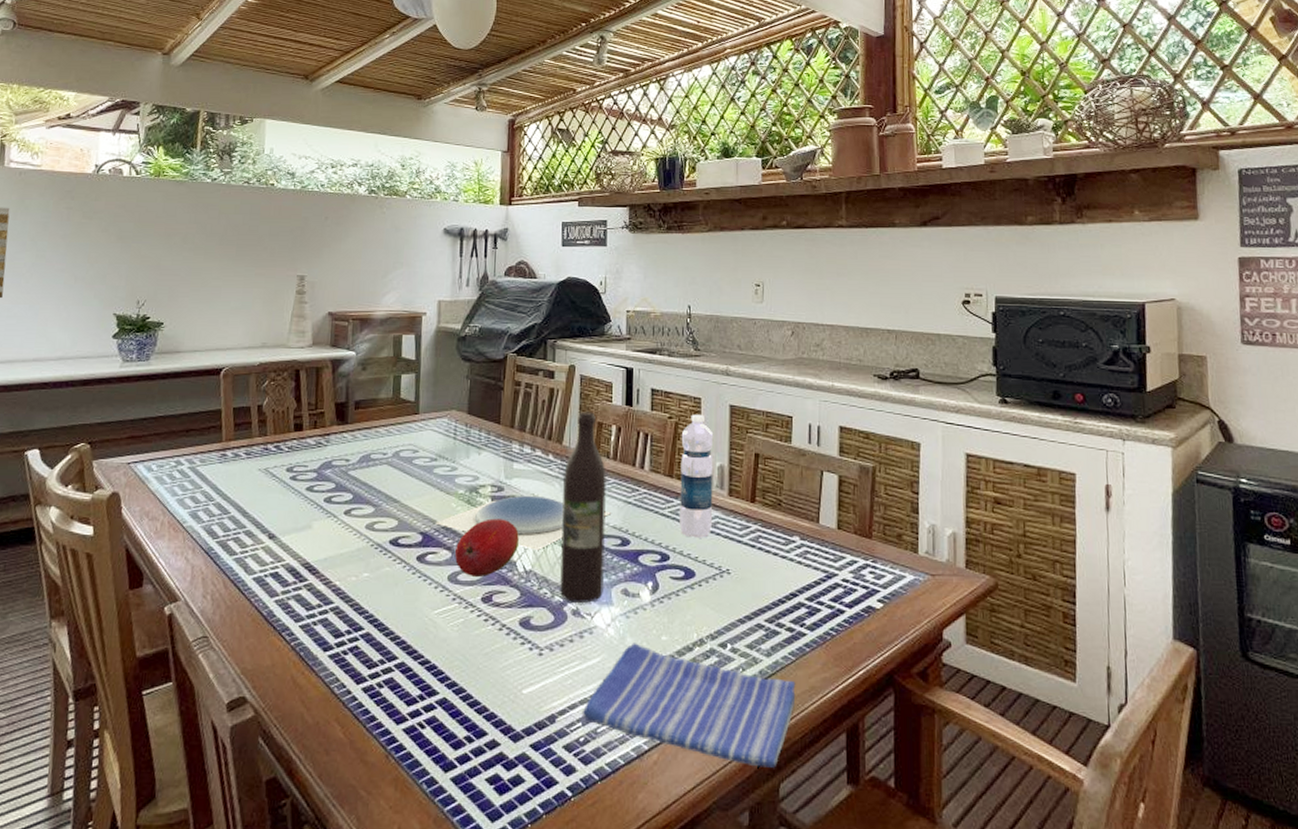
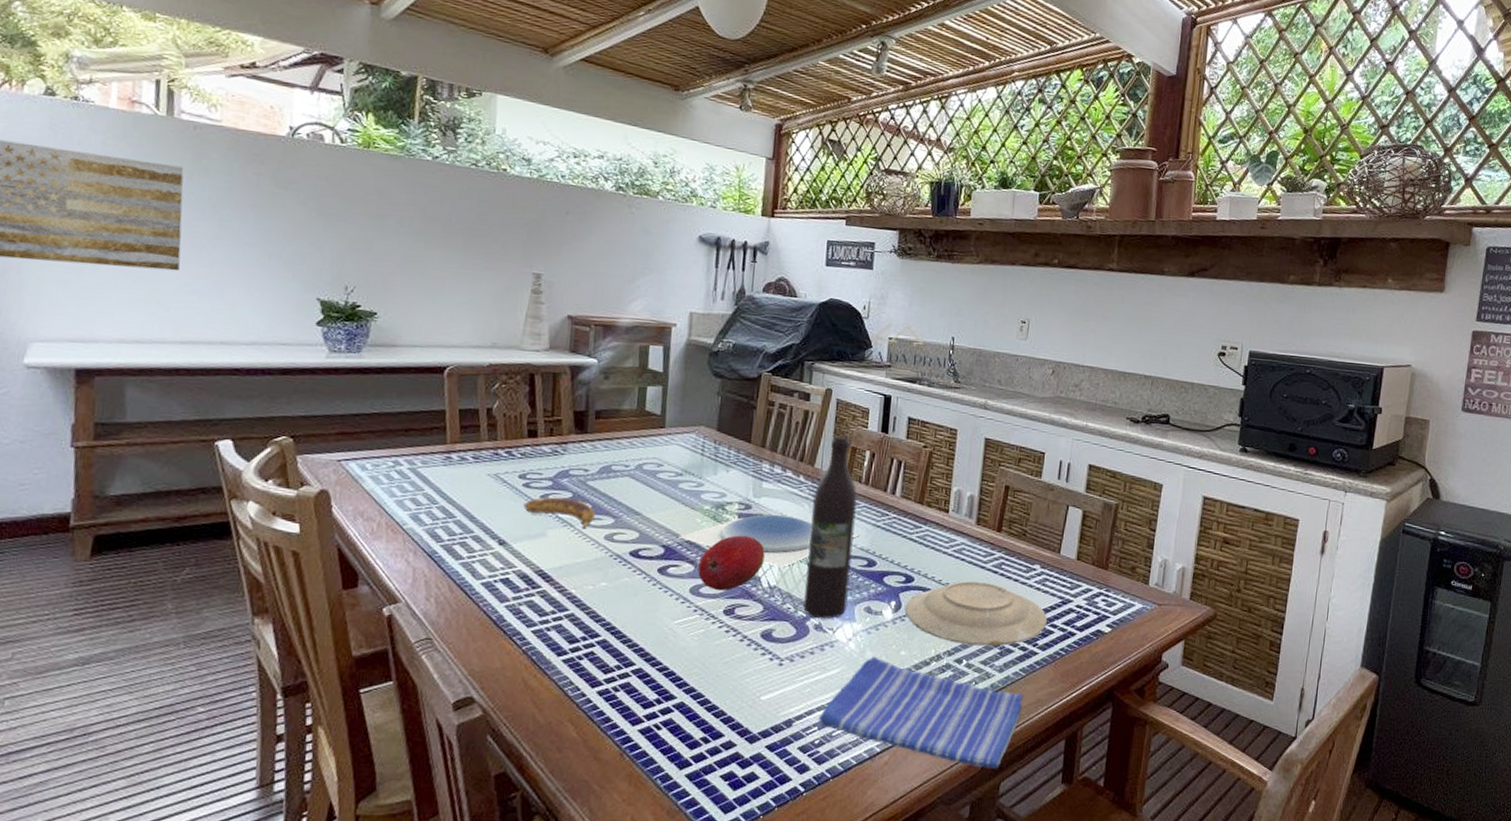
banana: none [290,488,356,519] -> present [523,497,595,529]
plate: none [663,557,813,628] -> present [905,581,1048,646]
water bottle: present [680,414,714,538] -> none [926,445,967,563]

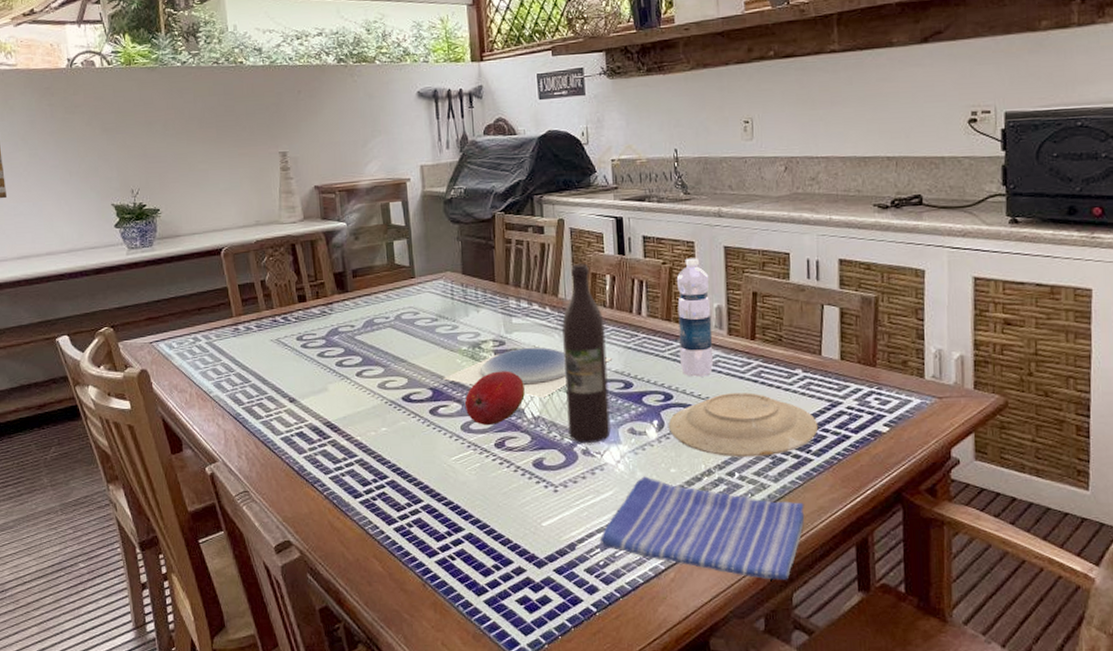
banana: present [523,497,595,529] -> none [304,353,367,380]
water bottle: none [926,445,967,563] -> present [676,258,714,377]

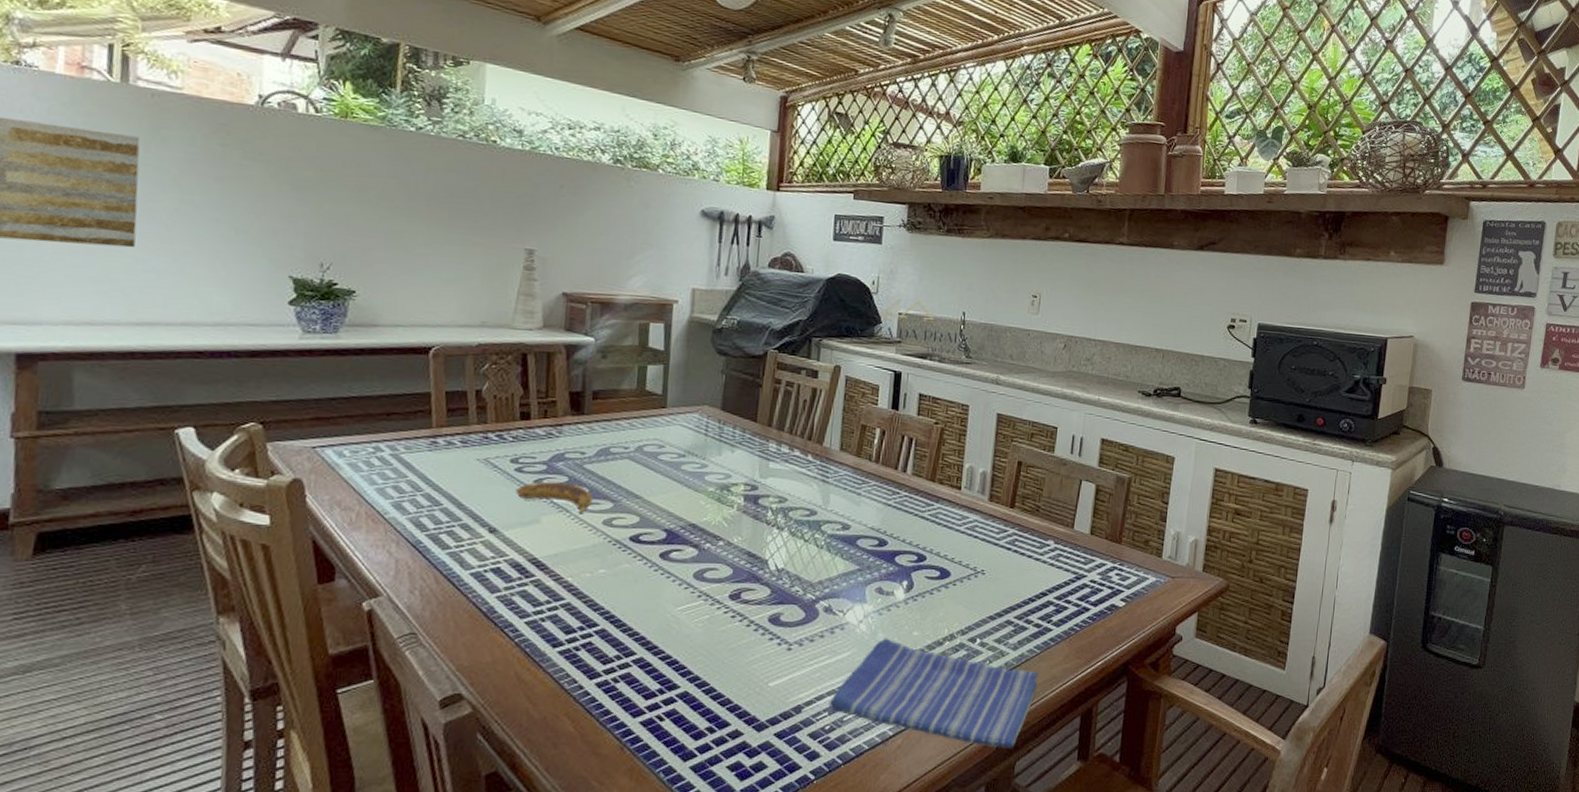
banana: none [304,353,367,380] -> present [515,481,593,514]
plate: present [443,348,612,398] -> none [681,495,870,549]
fruit: present [464,371,525,425] -> none [701,517,772,574]
wine bottle: present [562,263,611,443] -> none [812,413,868,600]
plate: present [669,393,819,457] -> none [918,559,1062,624]
water bottle: present [676,258,714,377] -> none [938,421,979,540]

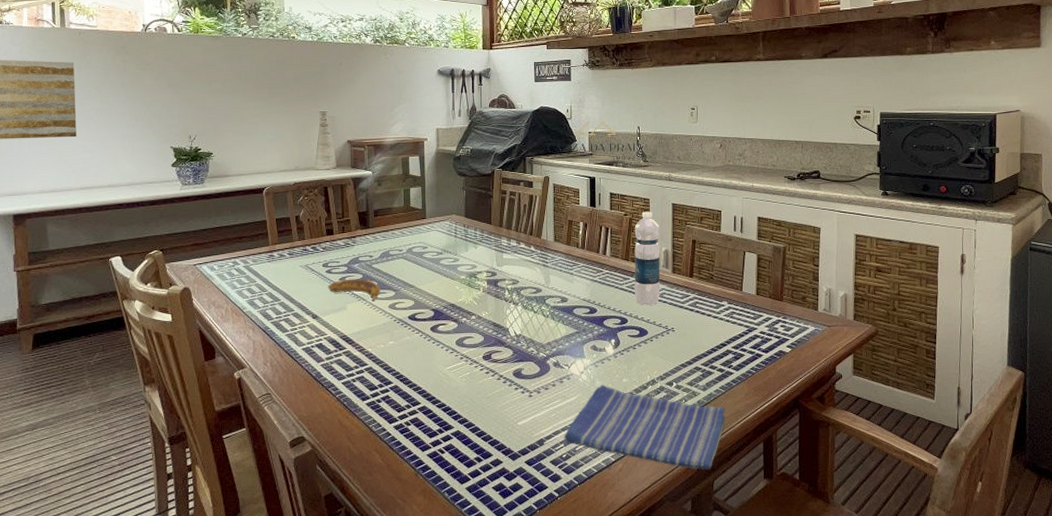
water bottle: none [938,421,979,540] -> present [634,211,661,305]

